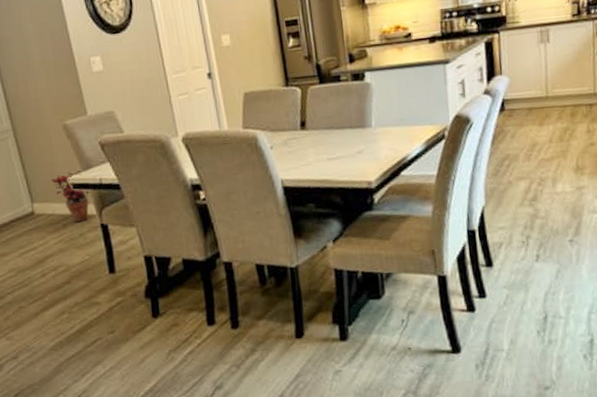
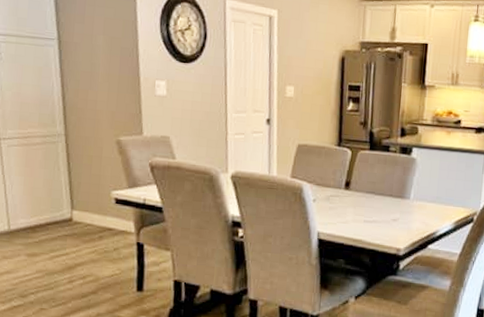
potted plant: present [51,170,92,223] -> none [95,186,133,237]

